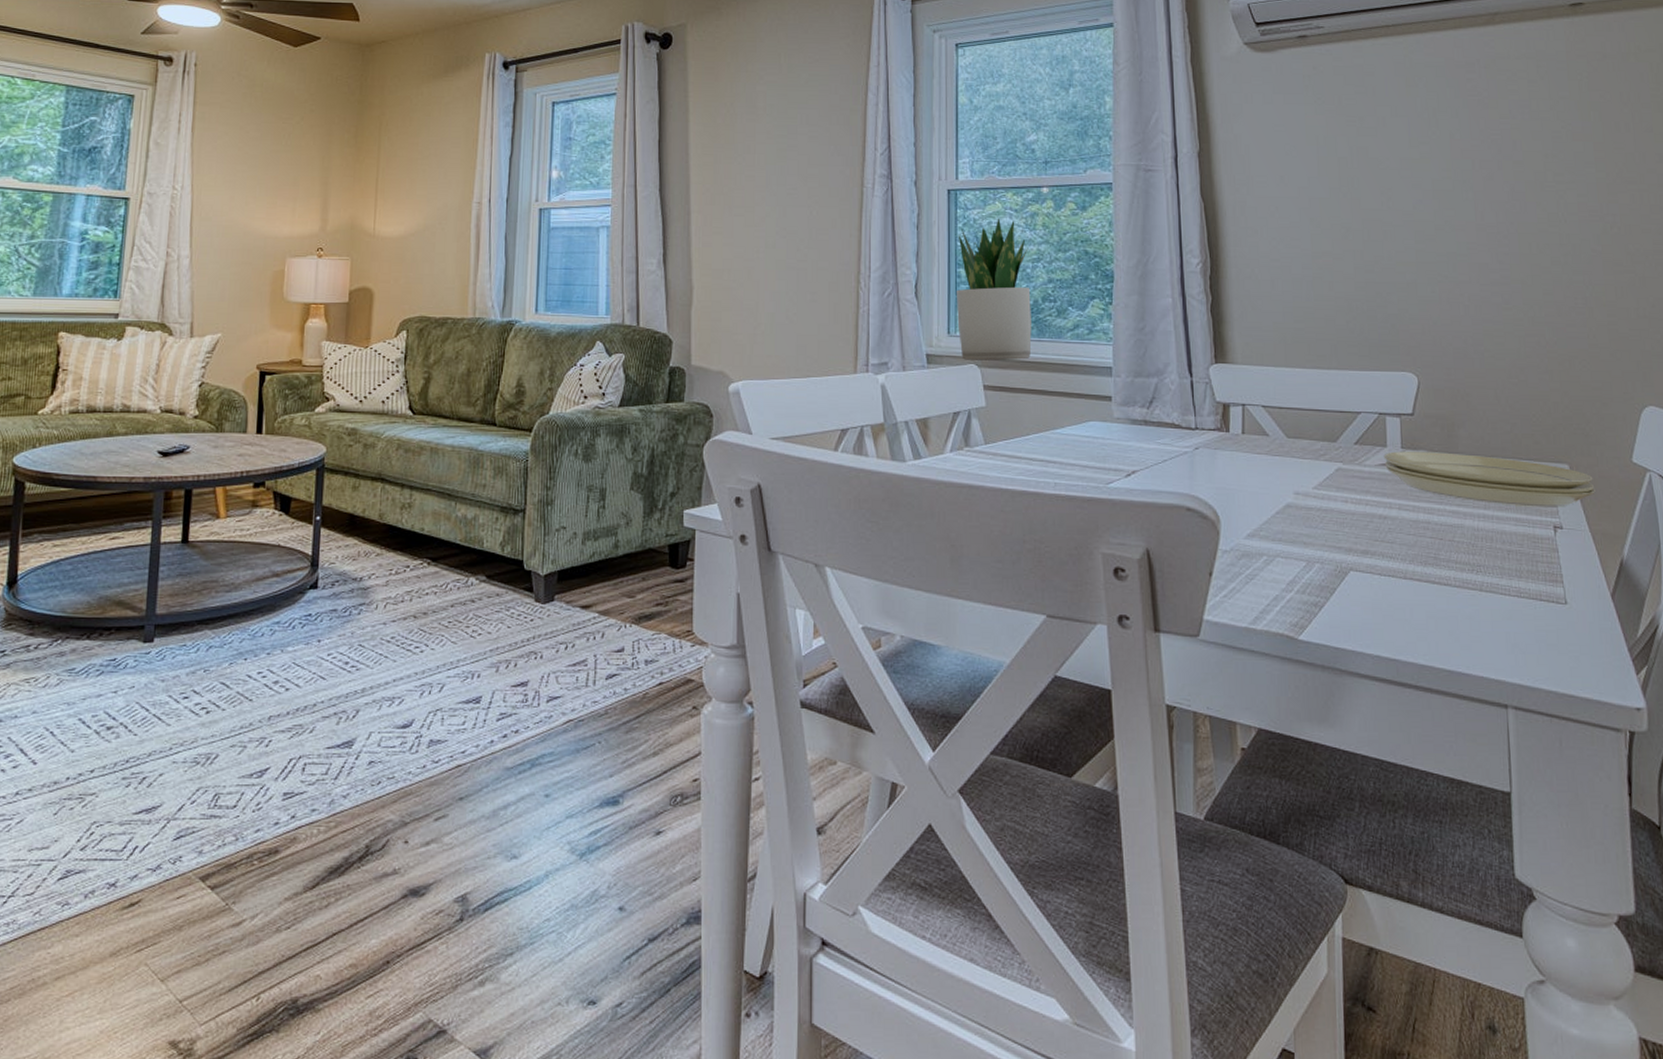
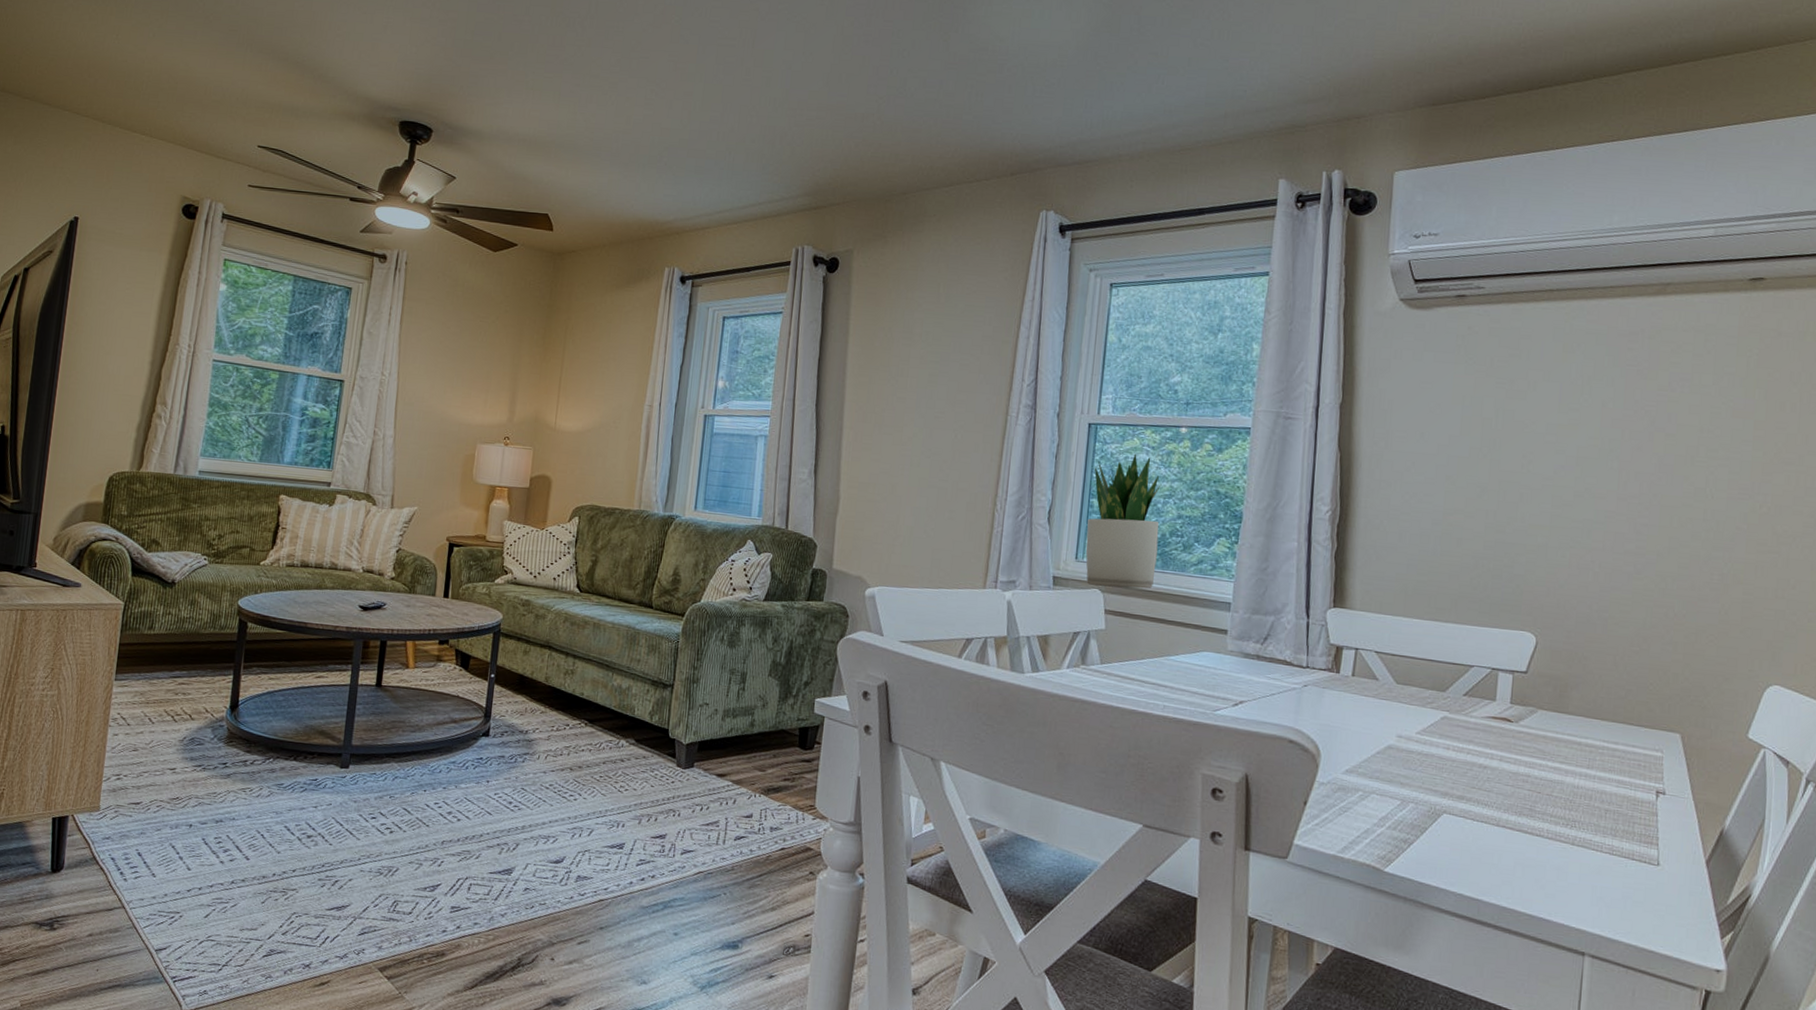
plate: present [1383,451,1595,507] -> none [1491,706,1705,774]

